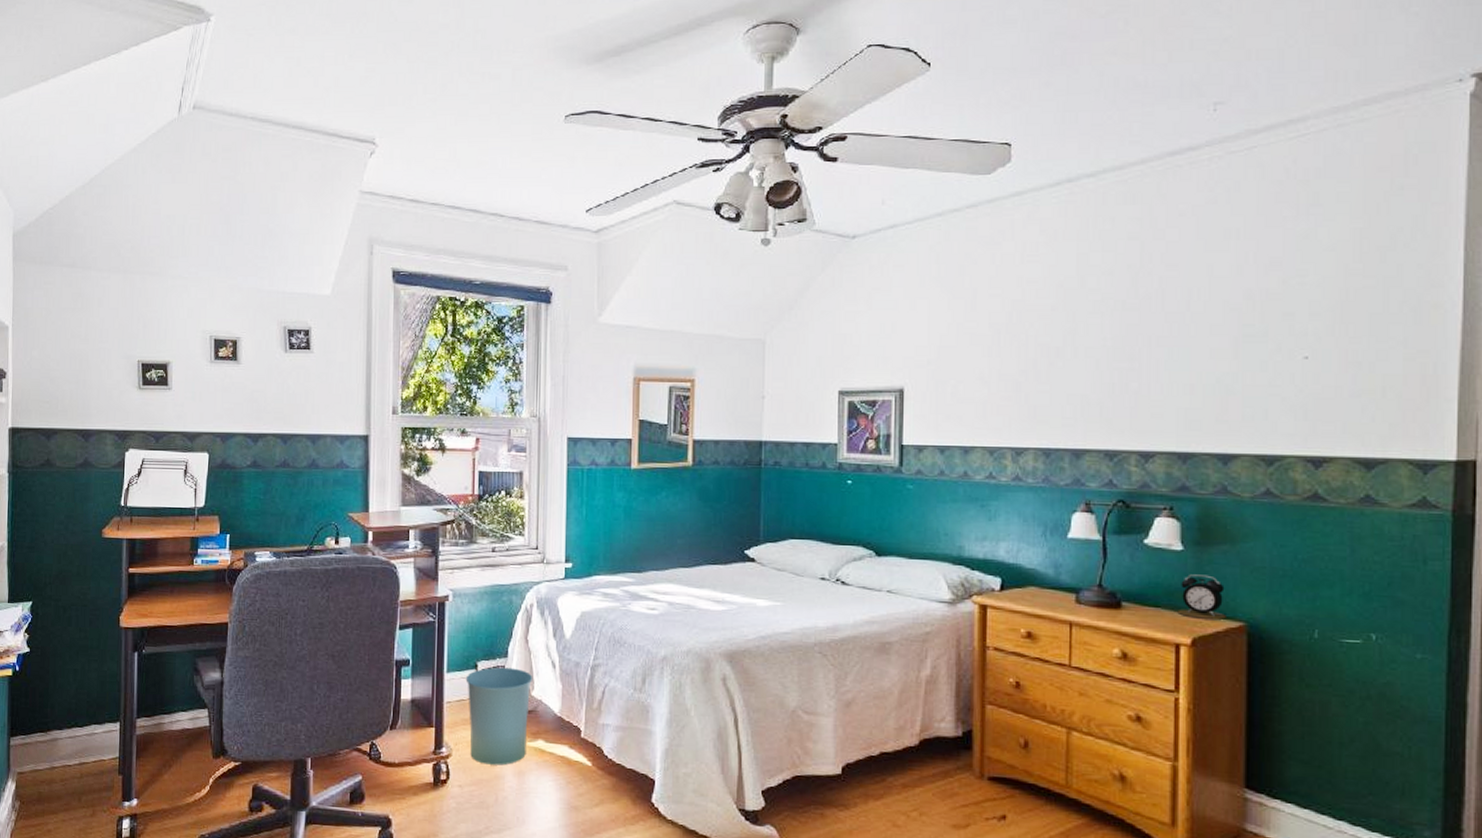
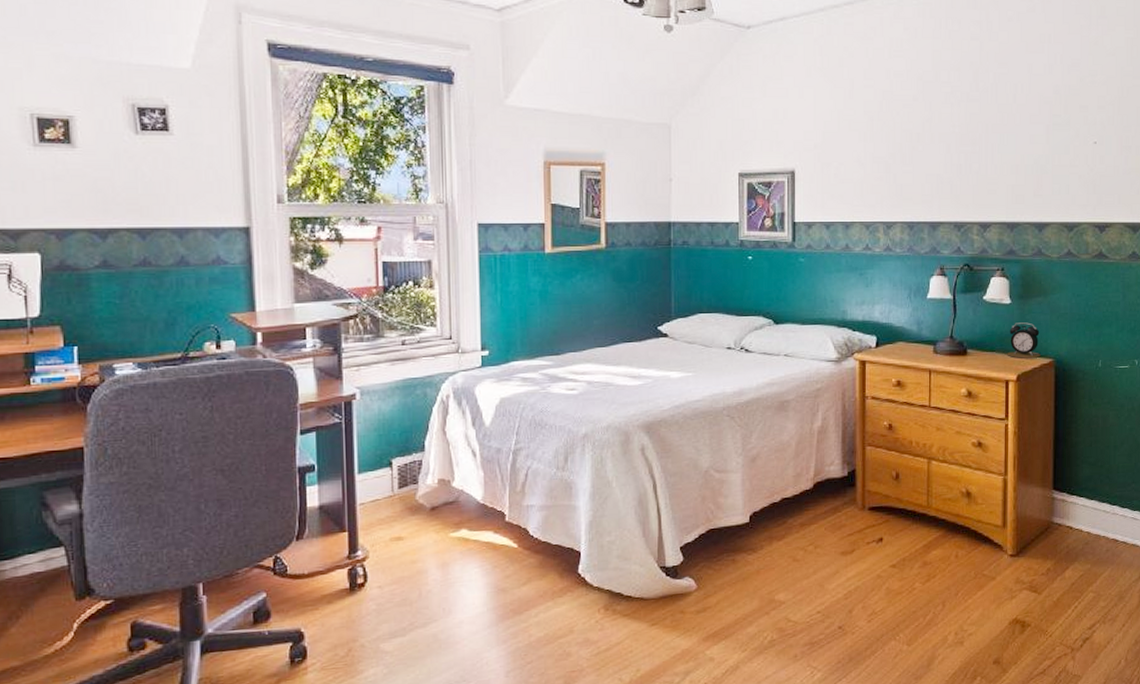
waste bin: present [465,667,533,765] -> none [379,461,453,561]

